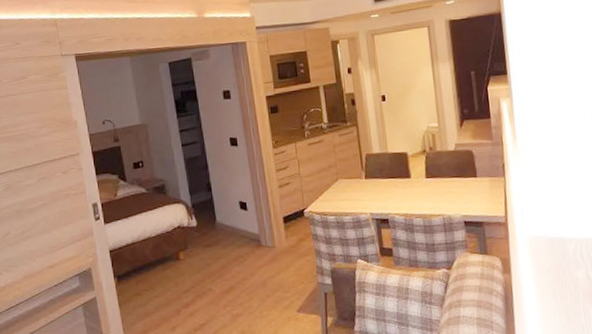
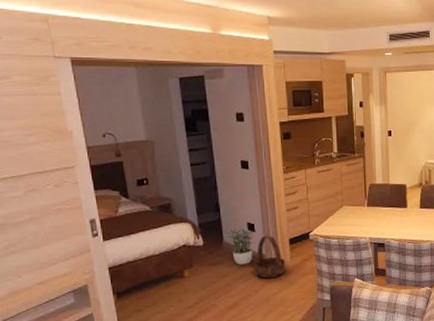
potted plant: none [221,207,247,246] -> present [229,228,253,265]
basket: none [249,214,282,261] -> present [254,235,286,279]

